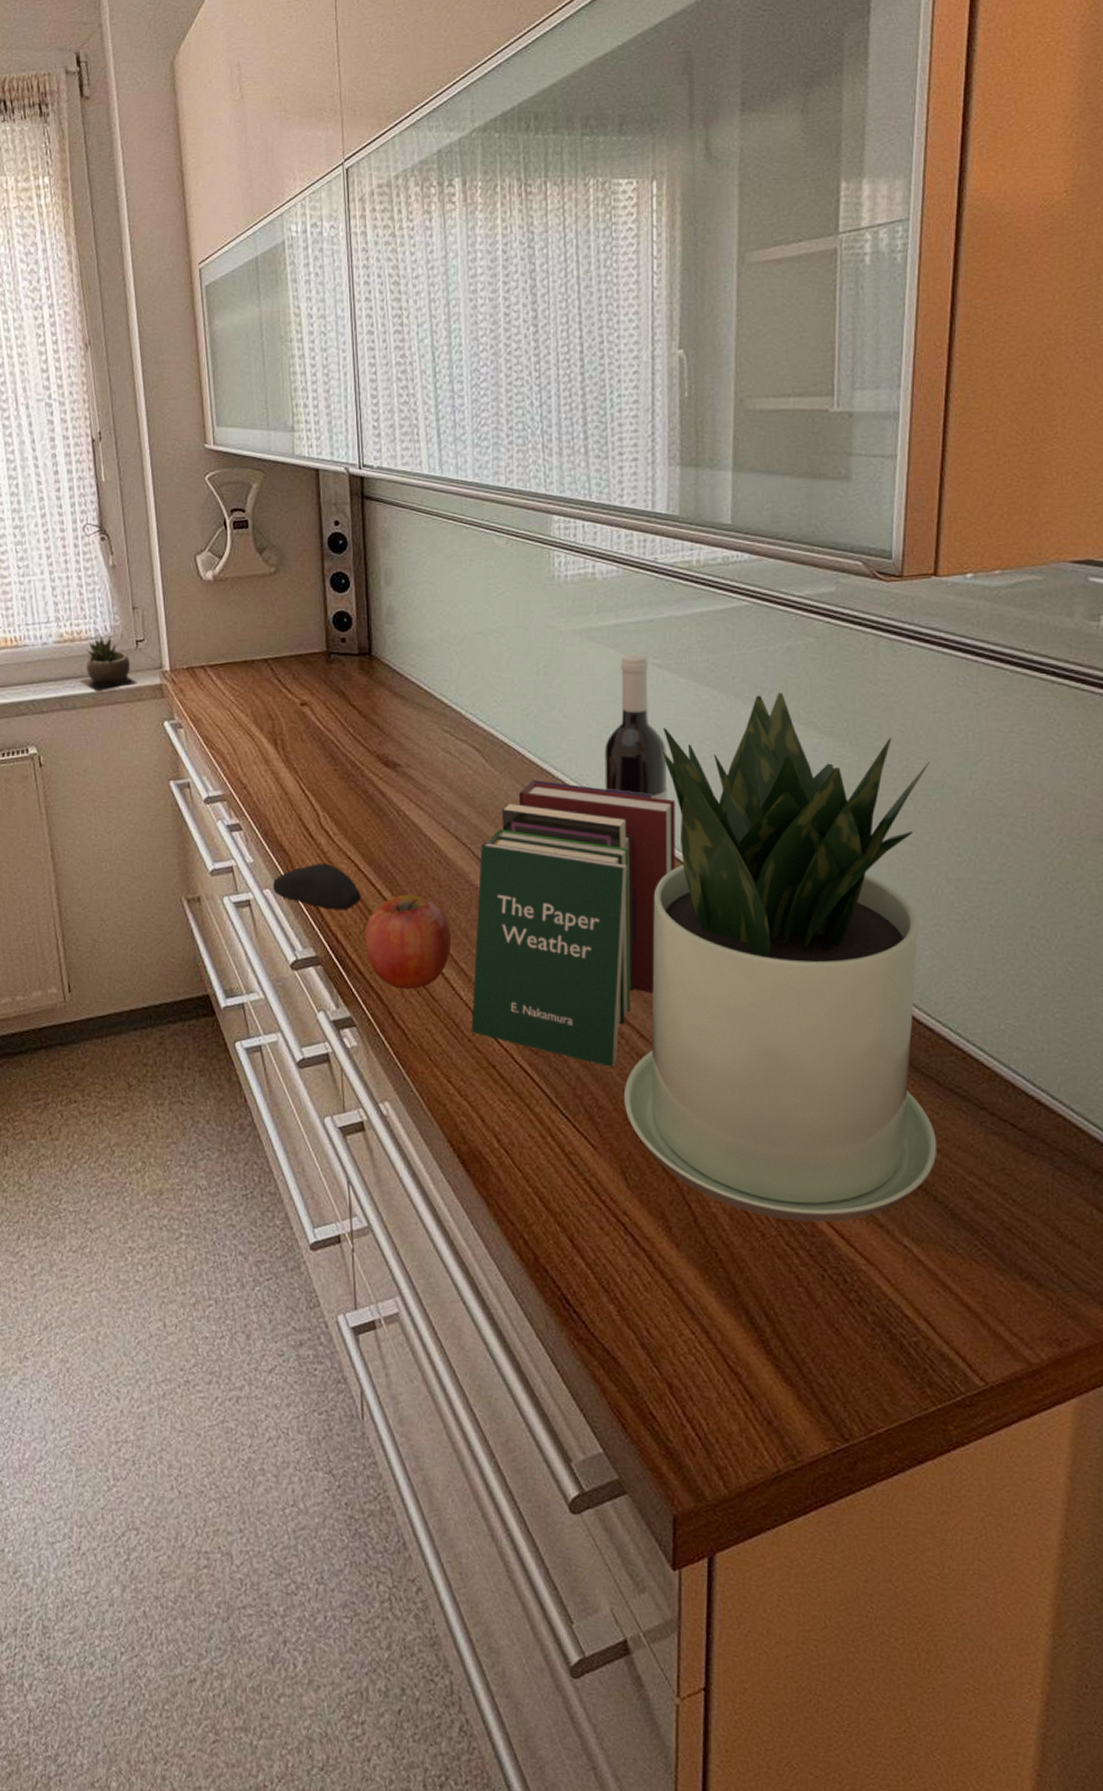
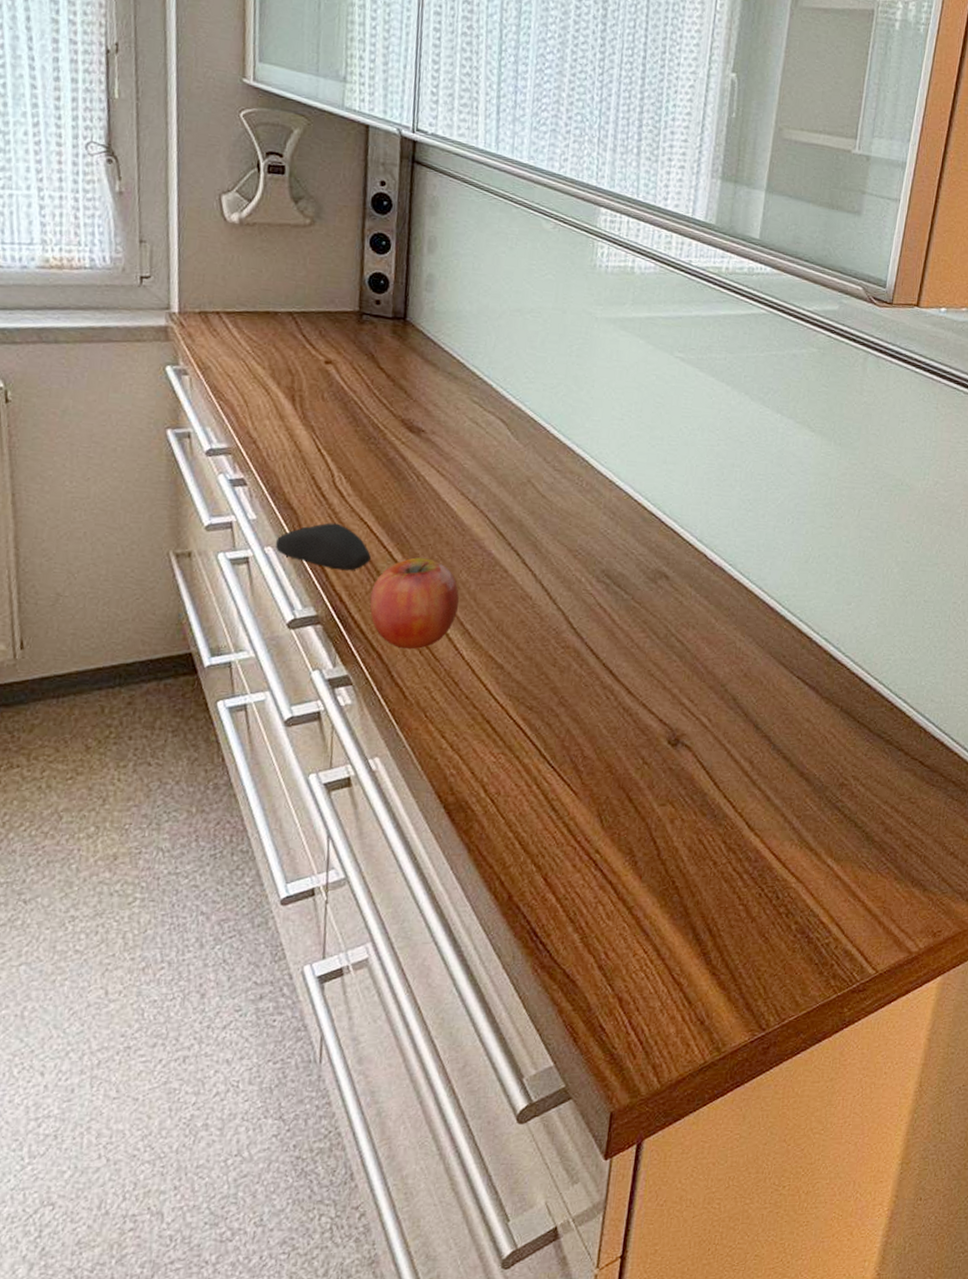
succulent plant: present [79,636,138,693] -> none [66,266,138,328]
books: present [471,779,675,1067] -> none [470,454,683,721]
wine bottle: present [605,654,668,801] -> none [621,345,681,482]
planter: present [623,692,937,1223] -> none [606,393,895,850]

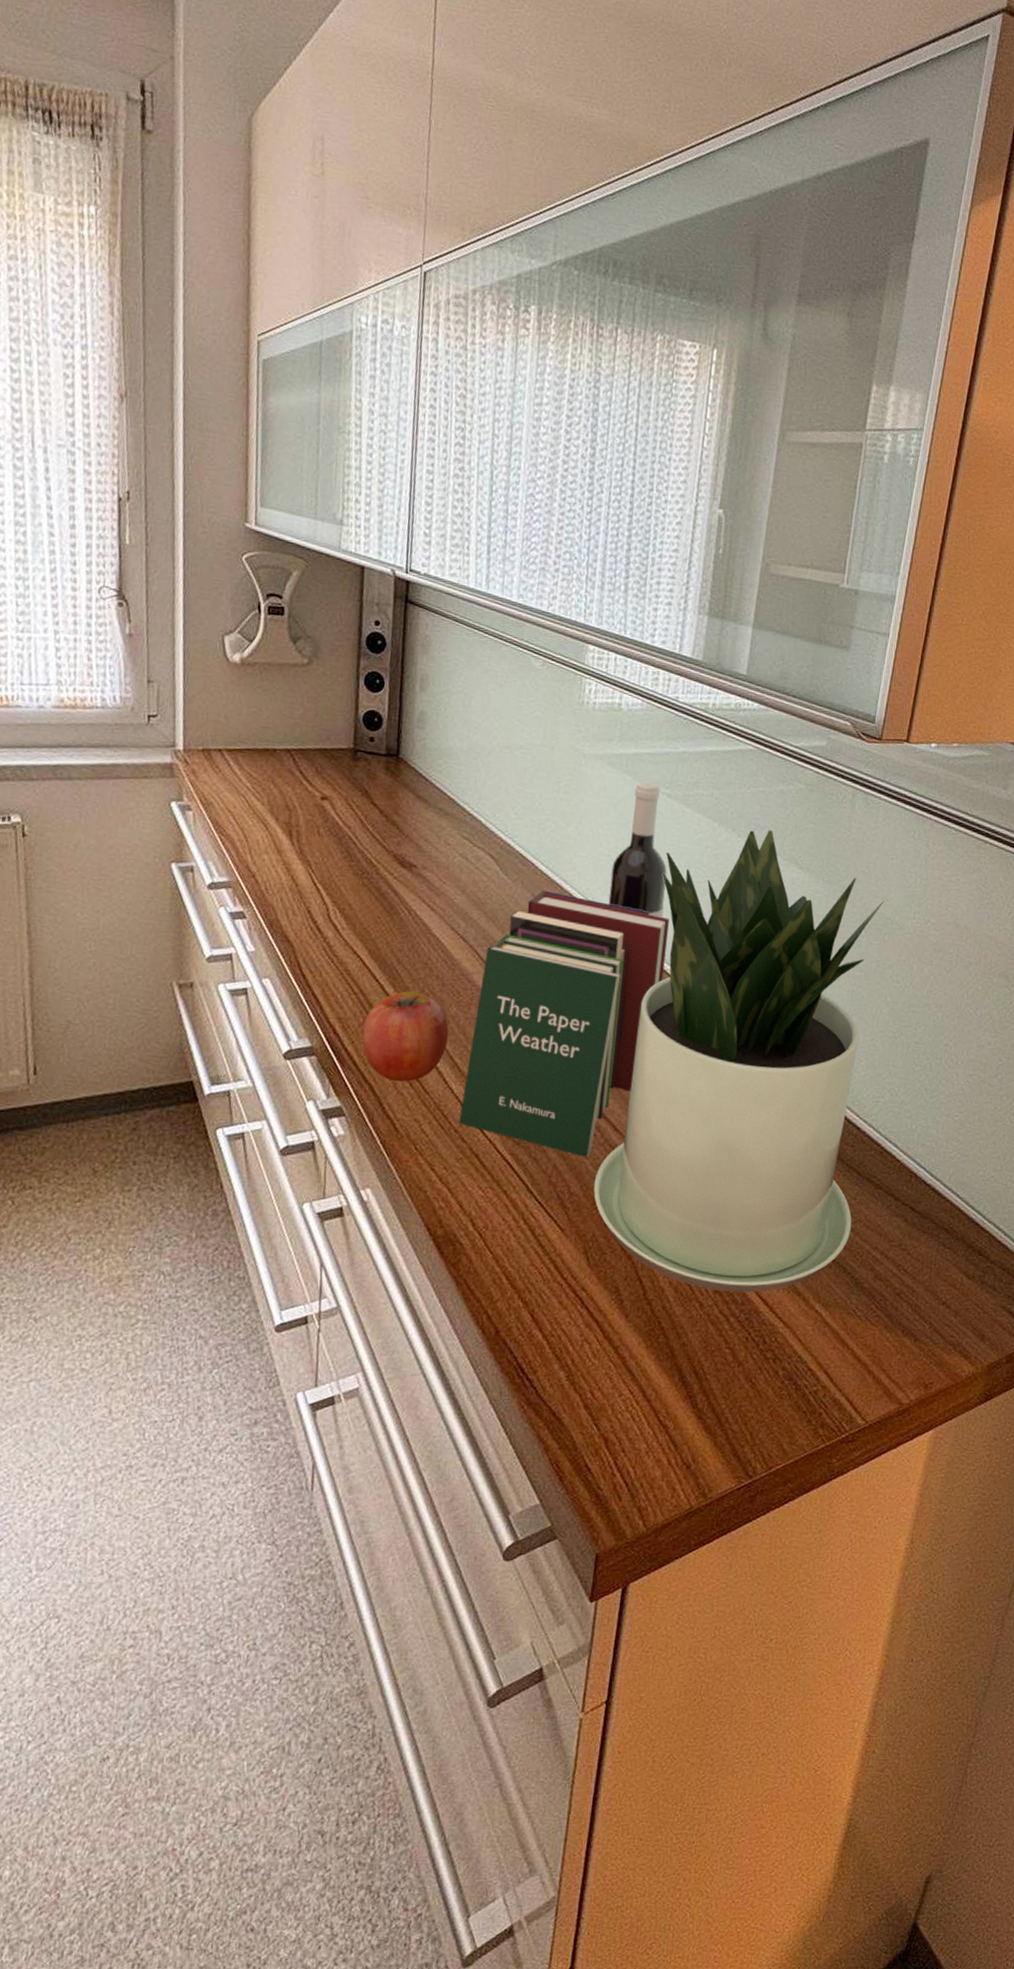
computer mouse: present [275,522,371,571] -> none [272,955,364,1004]
books: none [470,454,683,721] -> present [458,890,669,1157]
planter: none [606,393,895,850] -> present [593,830,885,1293]
wine bottle: none [621,345,681,482] -> present [608,781,667,919]

